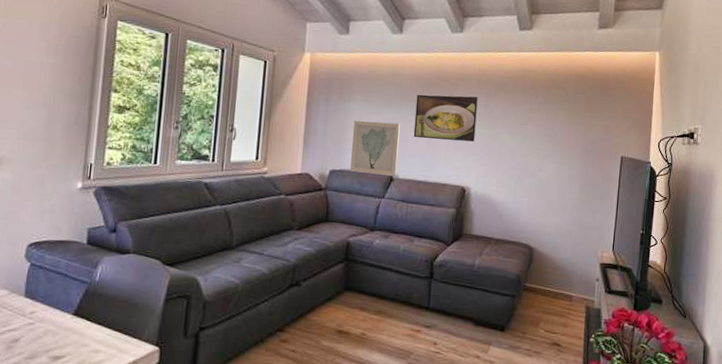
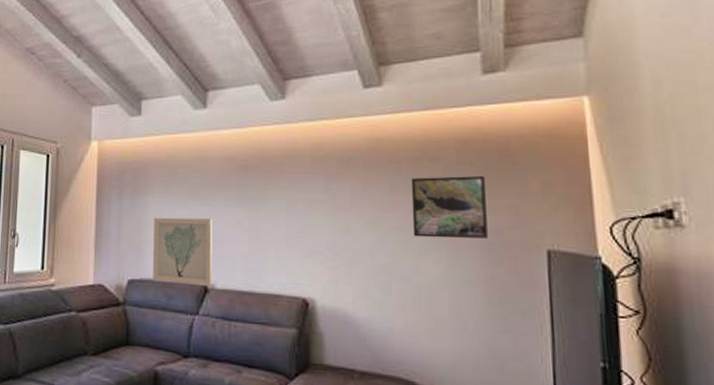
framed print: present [413,94,478,142] -> none [230,177,315,238]
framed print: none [540,101,590,147] -> present [411,176,488,239]

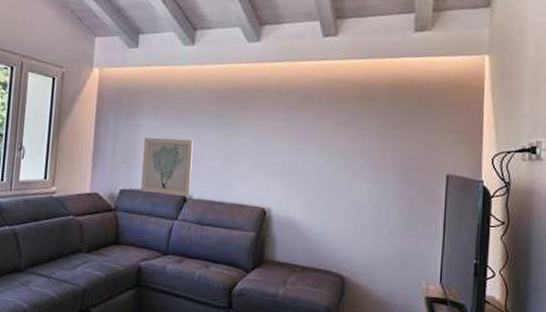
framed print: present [411,176,488,239] -> none [350,113,408,164]

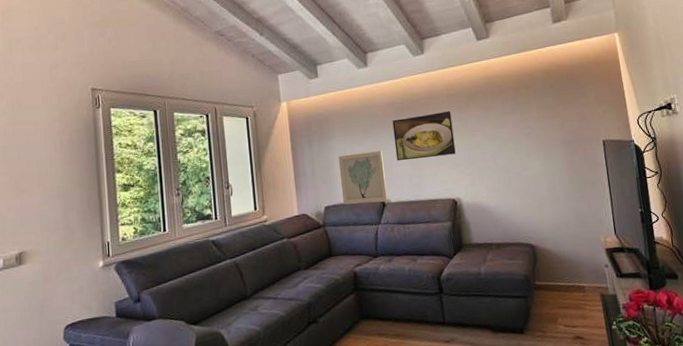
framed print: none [208,108,278,159] -> present [392,110,456,161]

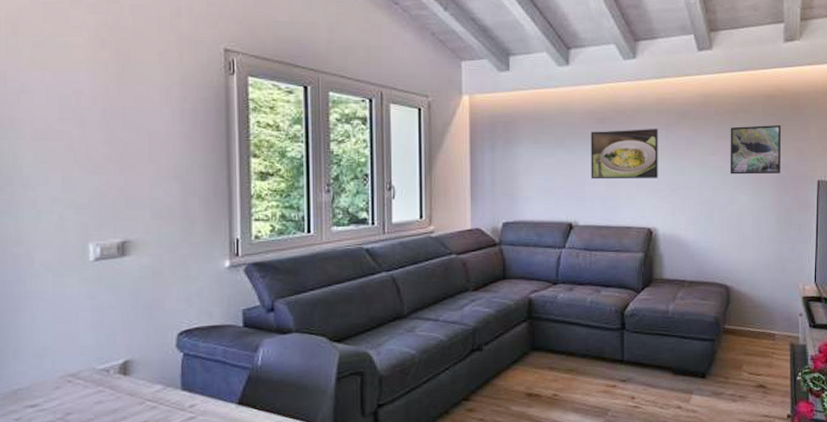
wall art: present [338,151,388,205] -> none [523,165,575,223]
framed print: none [515,95,567,144] -> present [730,125,781,175]

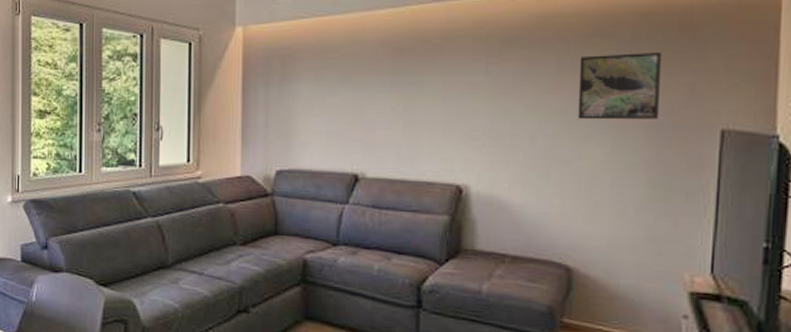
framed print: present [591,128,658,180] -> none [383,59,475,124]

